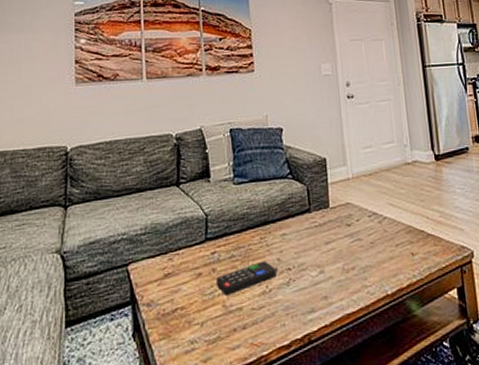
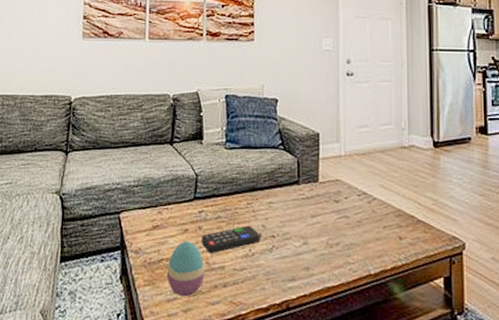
decorative egg: none [182,285,223,346] -> present [166,241,205,297]

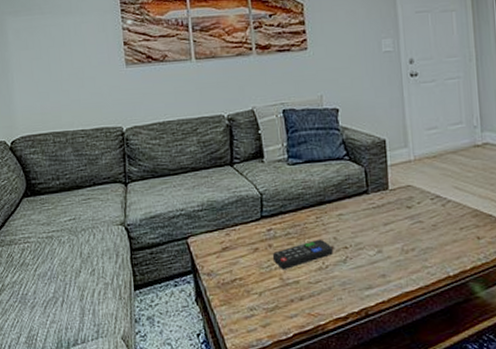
decorative egg: present [166,241,205,297] -> none [241,259,280,313]

